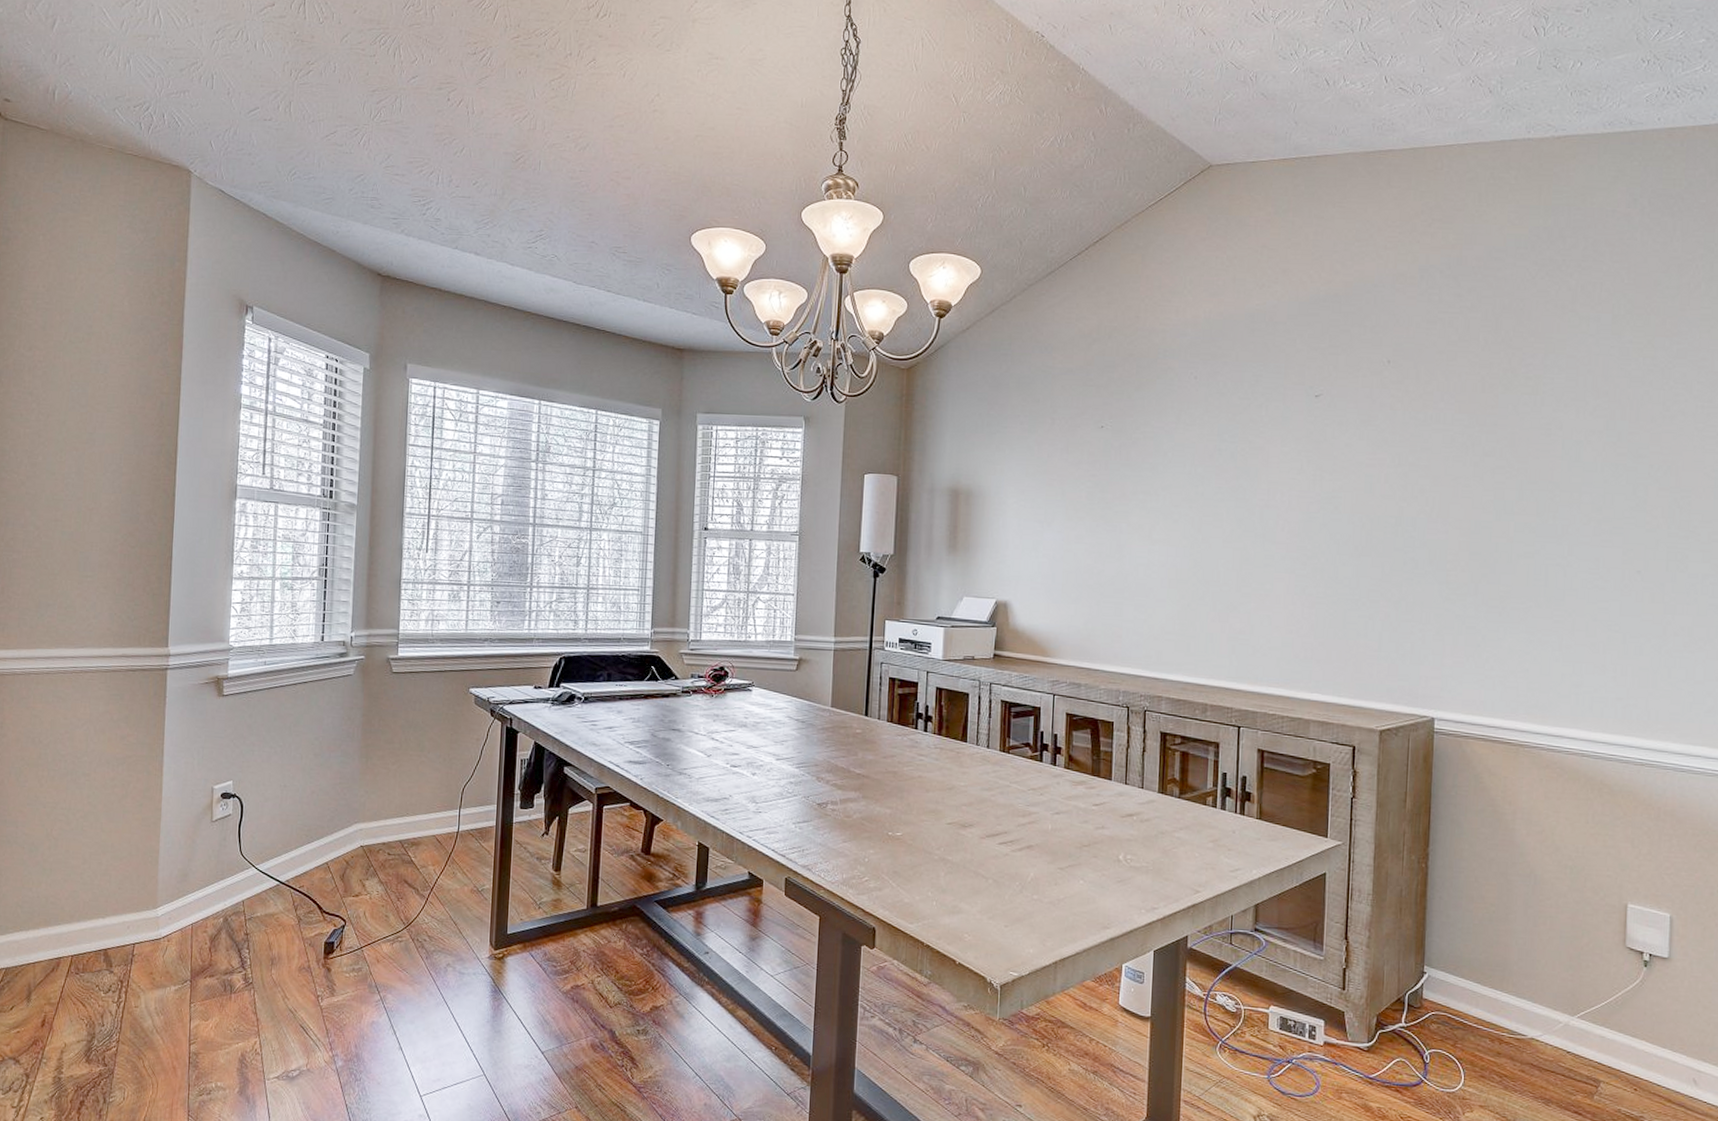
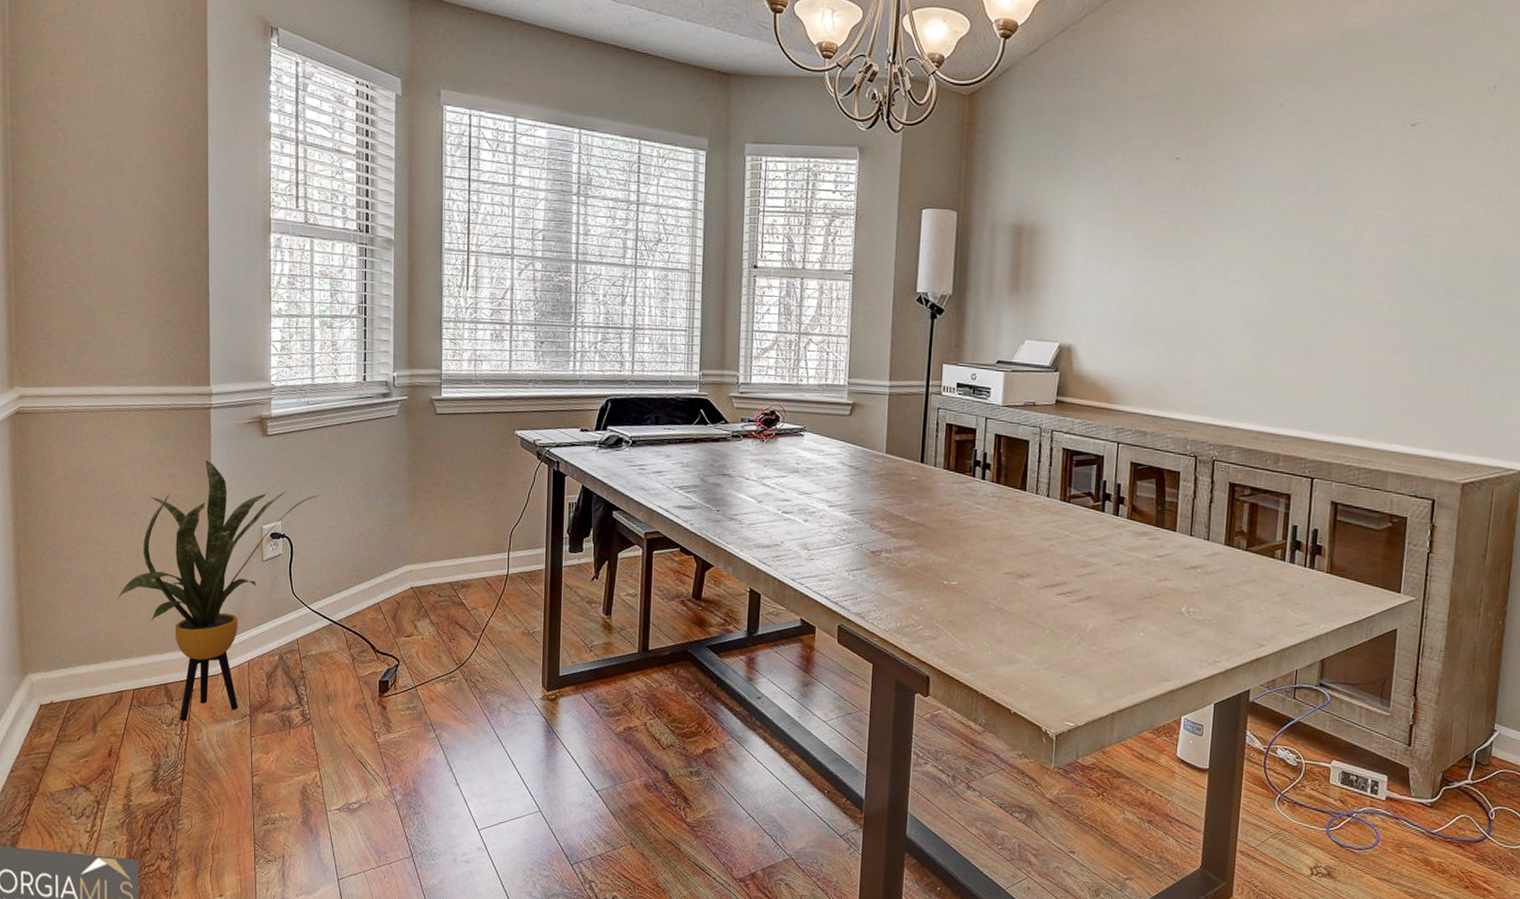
house plant: none [61,721,273,988] -> present [117,460,320,721]

